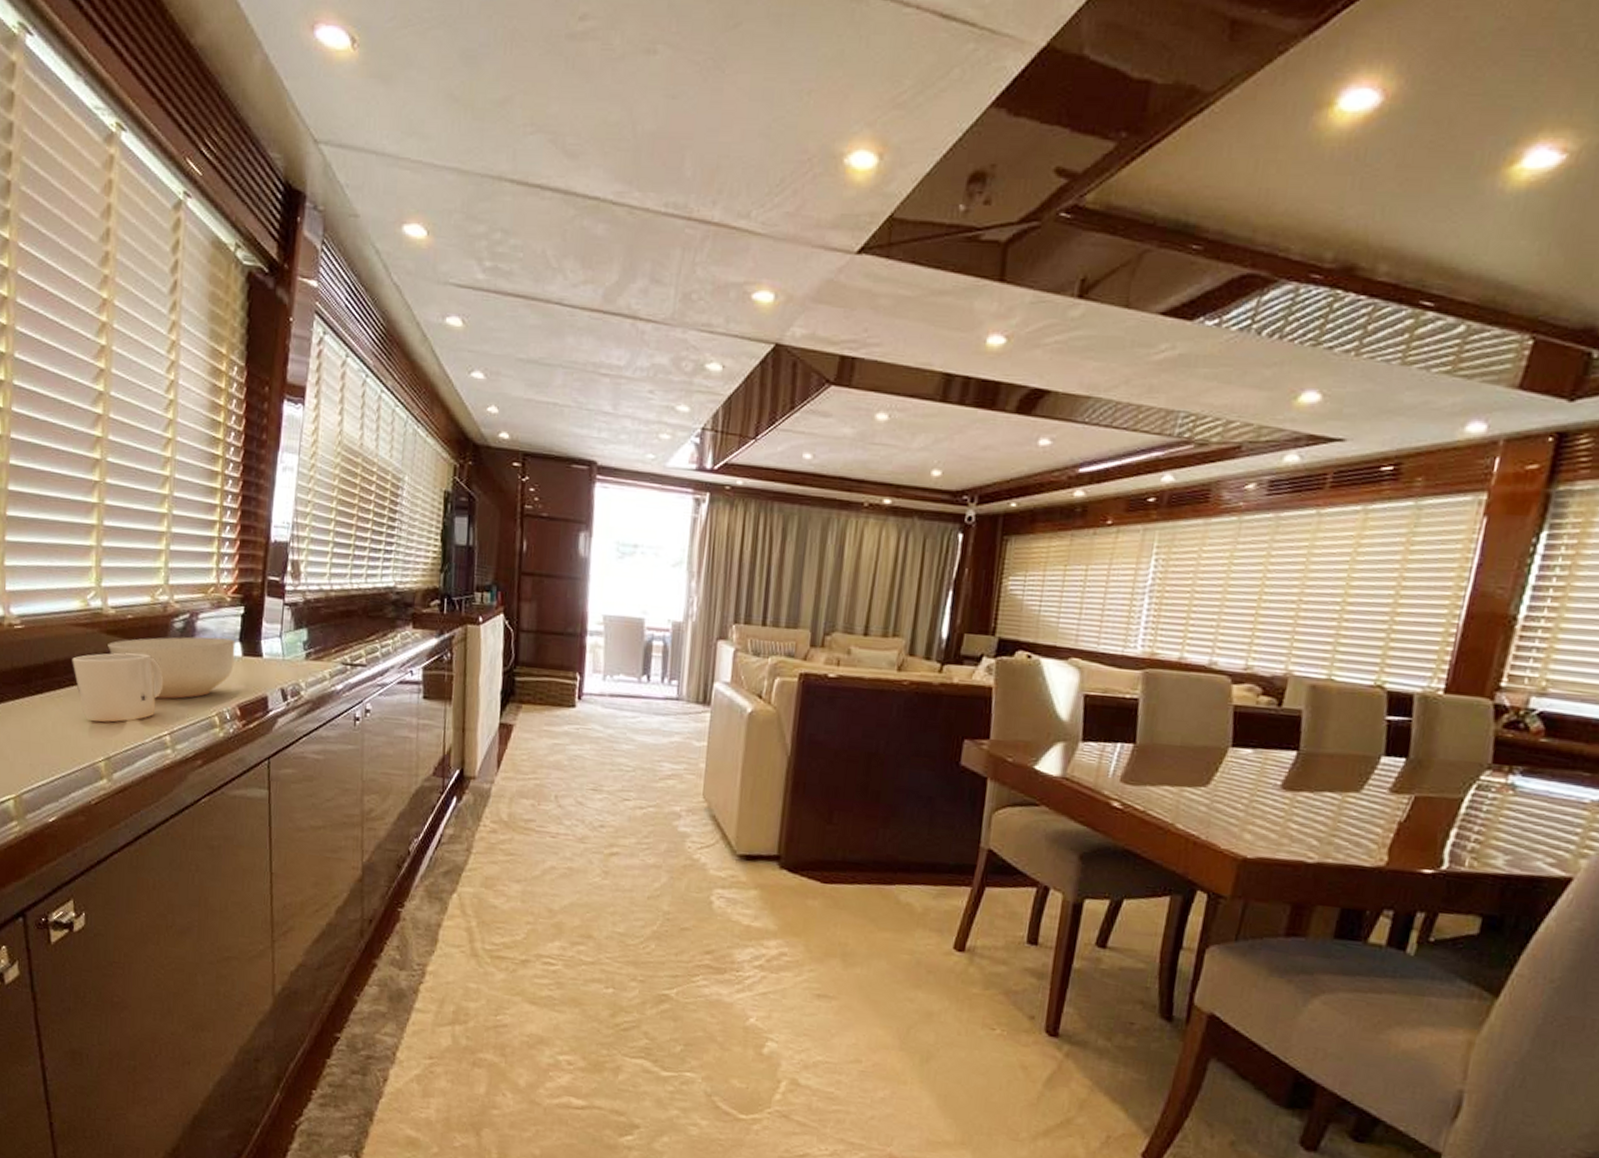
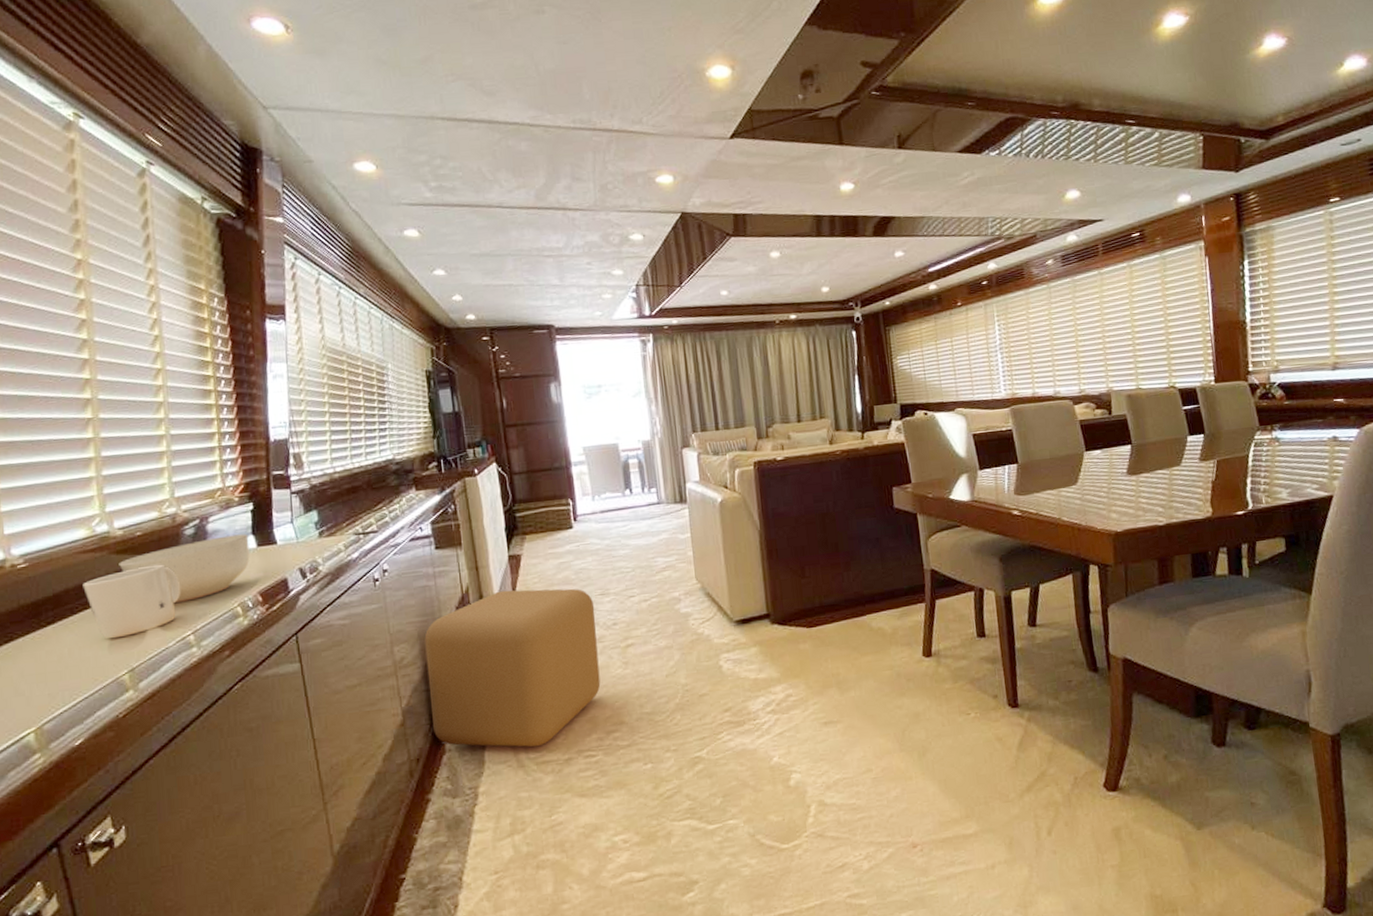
cube: none [391,760,584,940] -> present [424,588,601,747]

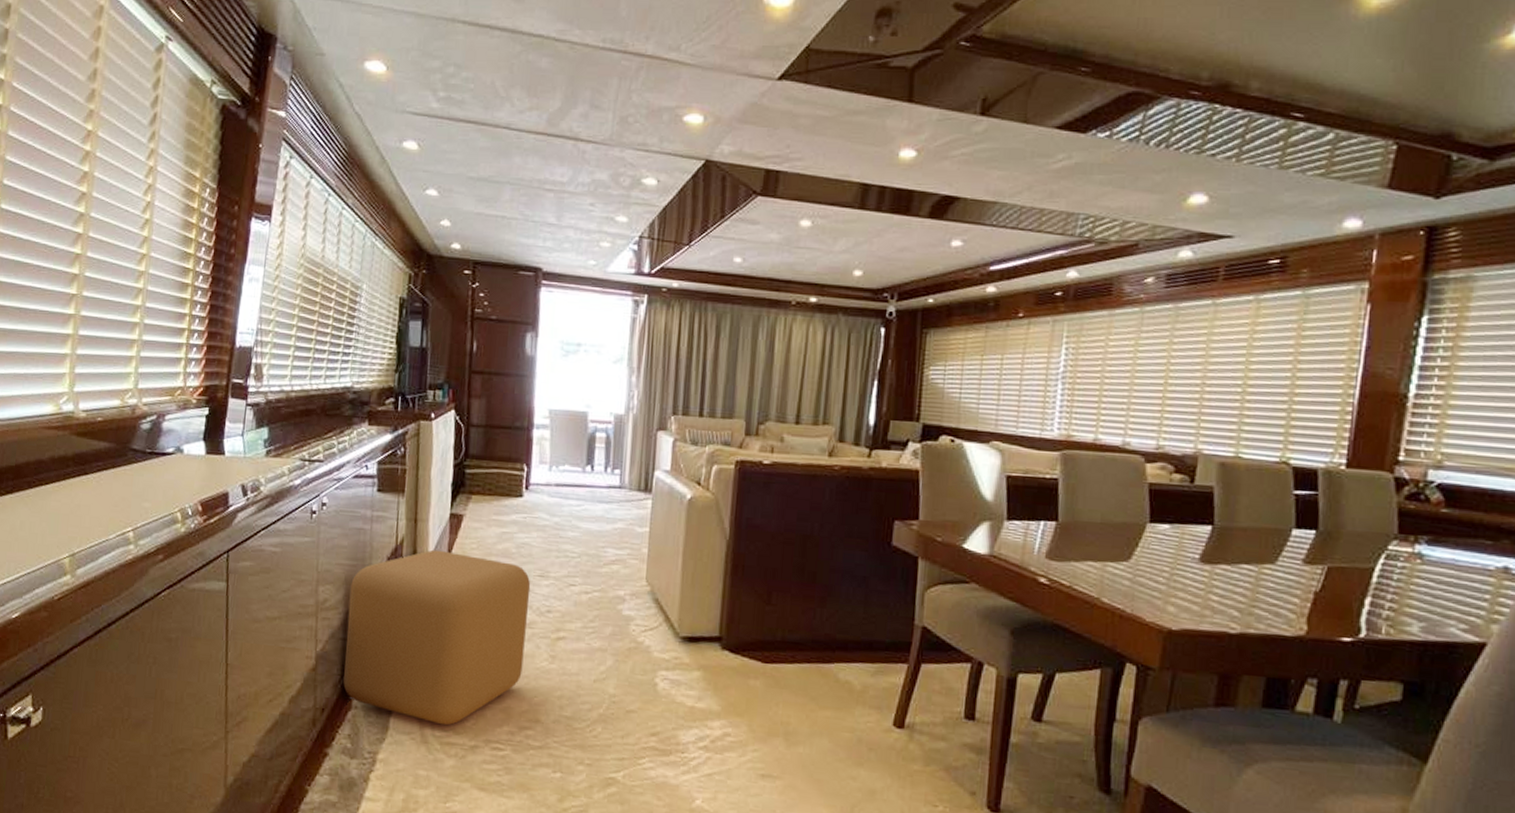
mug: present [83,564,180,639] -> none [42,453,129,521]
bowl: present [119,534,250,602] -> none [77,437,199,497]

